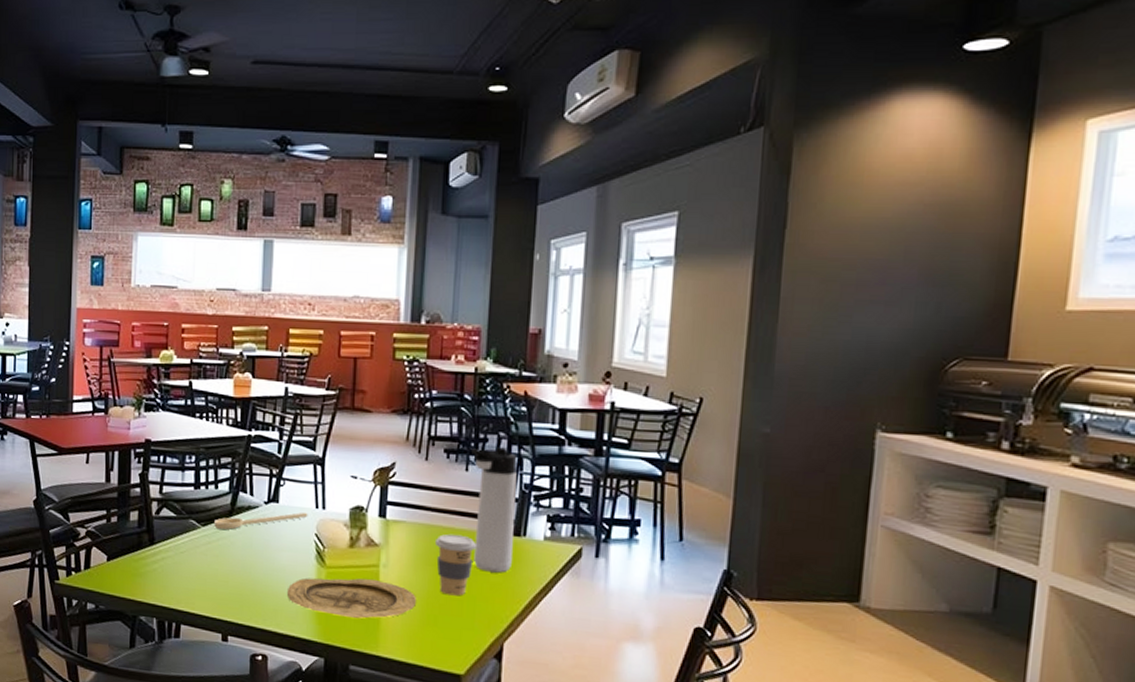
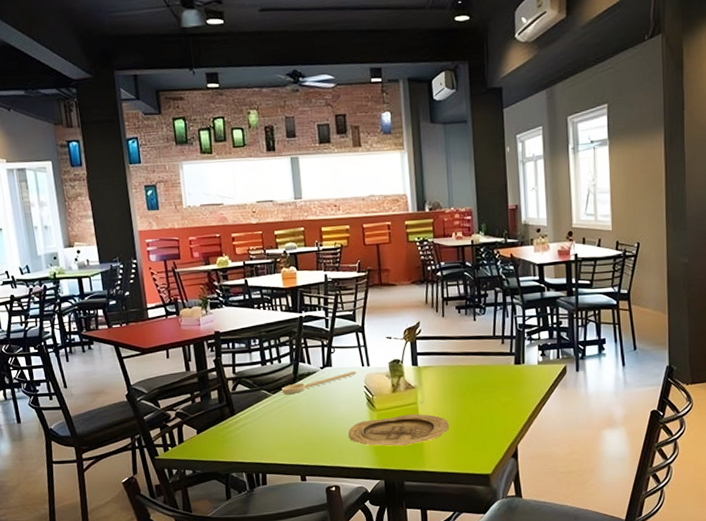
coffee cup: present [436,534,476,596] -> none [458,369,489,417]
thermos bottle: present [472,447,518,573] -> none [476,299,517,395]

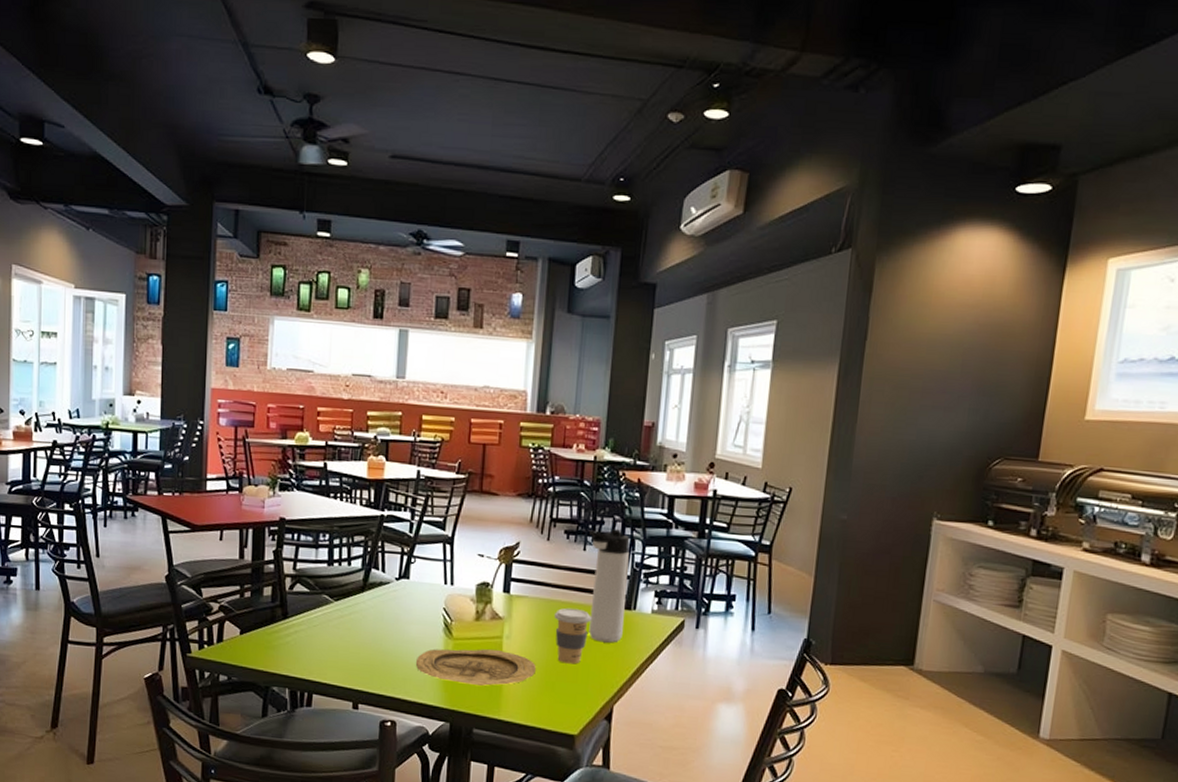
spoon: present [282,370,357,394] -> none [347,587,437,604]
coffee cup: none [458,369,489,417] -> present [555,608,591,664]
thermos bottle: none [476,299,517,395] -> present [588,529,630,643]

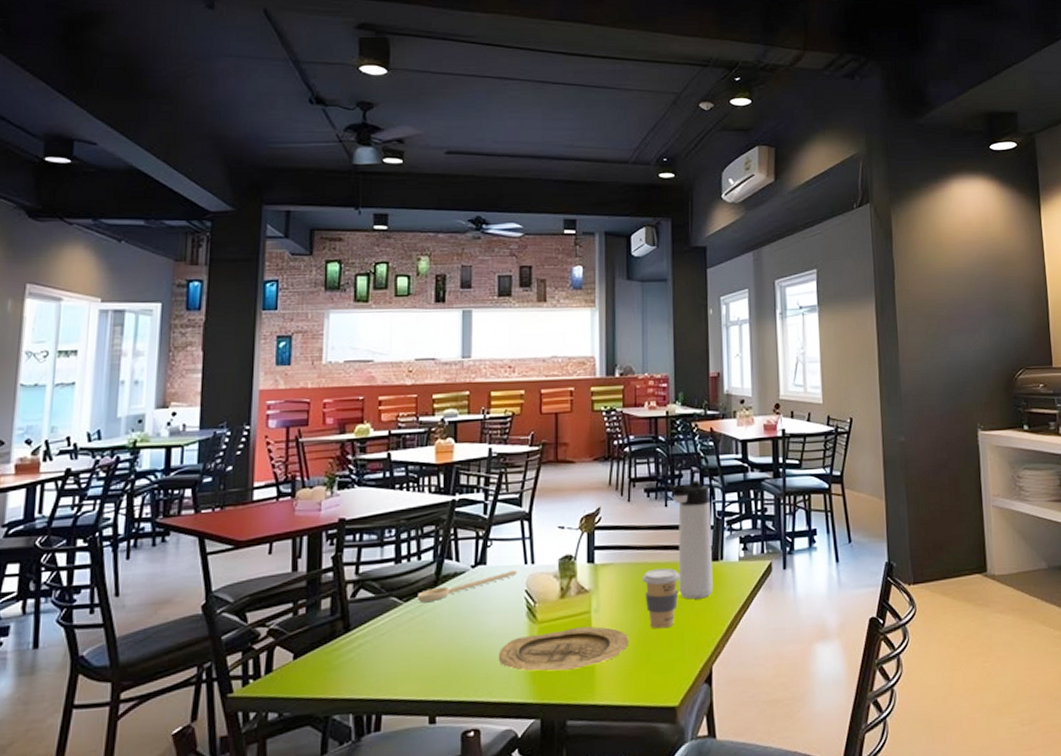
spoon: none [347,587,437,604] -> present [418,569,517,602]

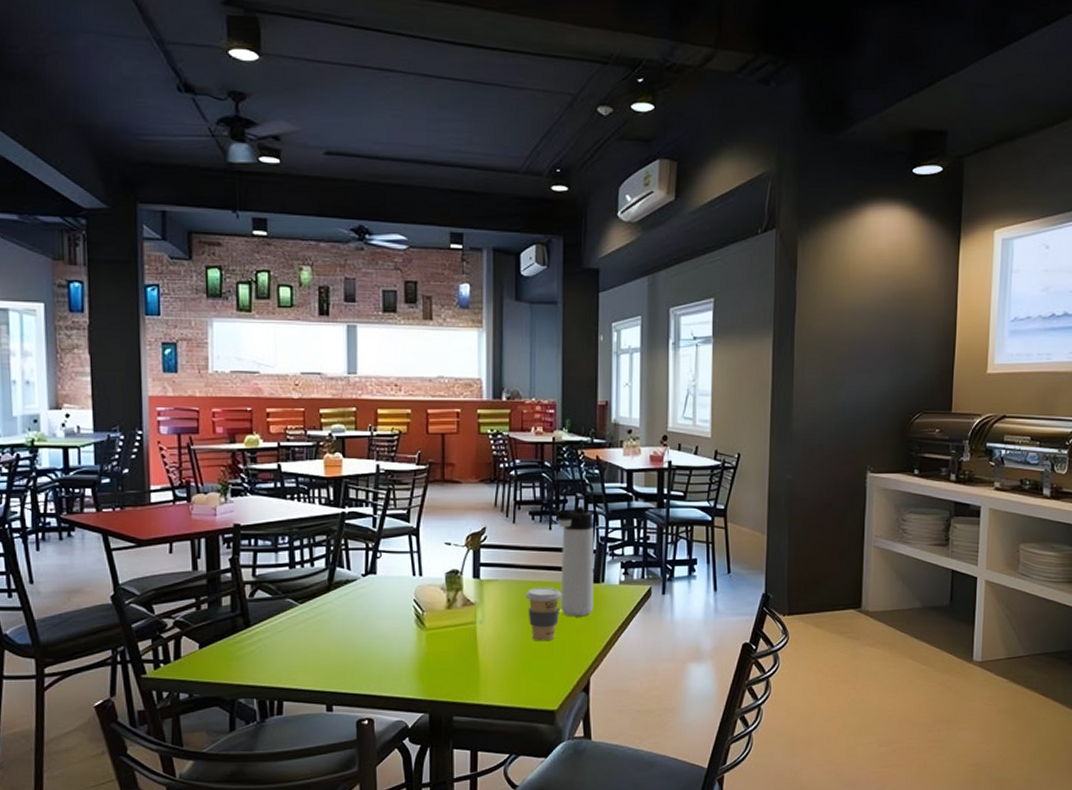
spoon: present [418,569,517,602] -> none [312,580,406,604]
plate: present [498,626,628,671] -> none [389,636,511,673]

